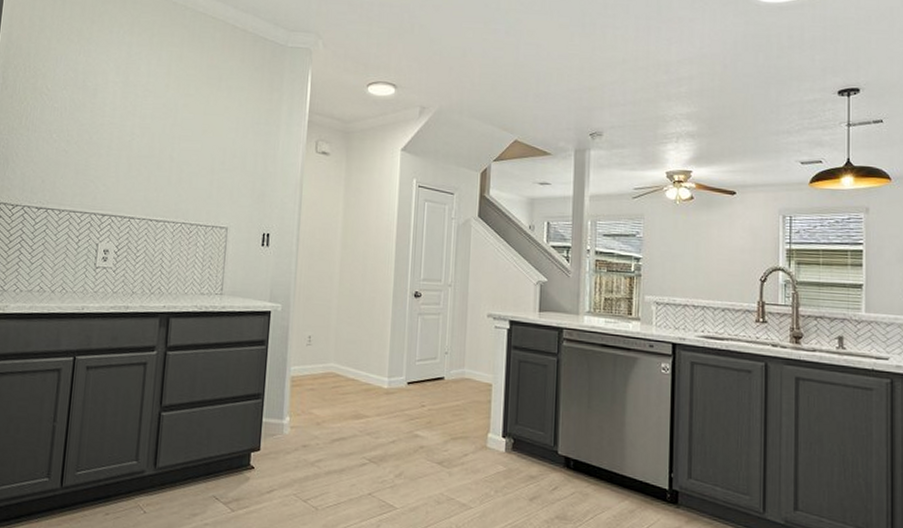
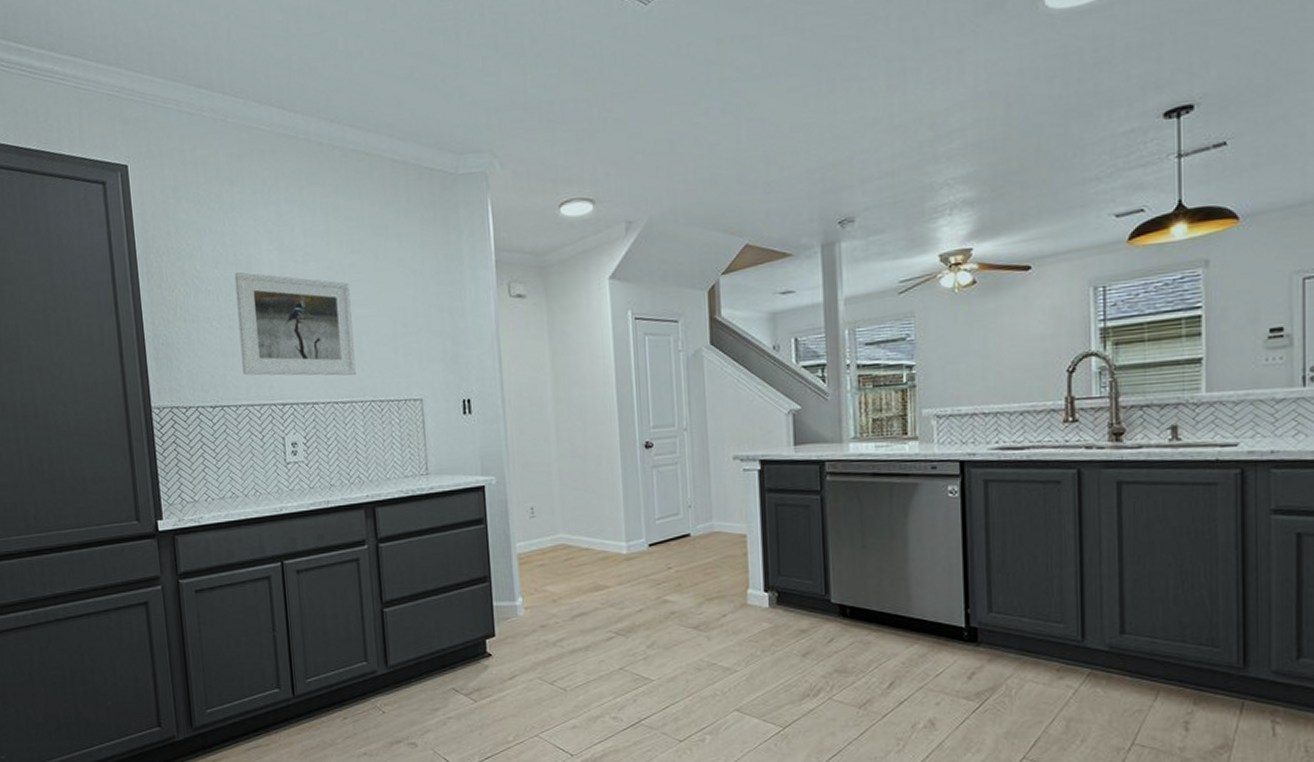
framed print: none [71,95,181,199] -> present [234,271,356,376]

